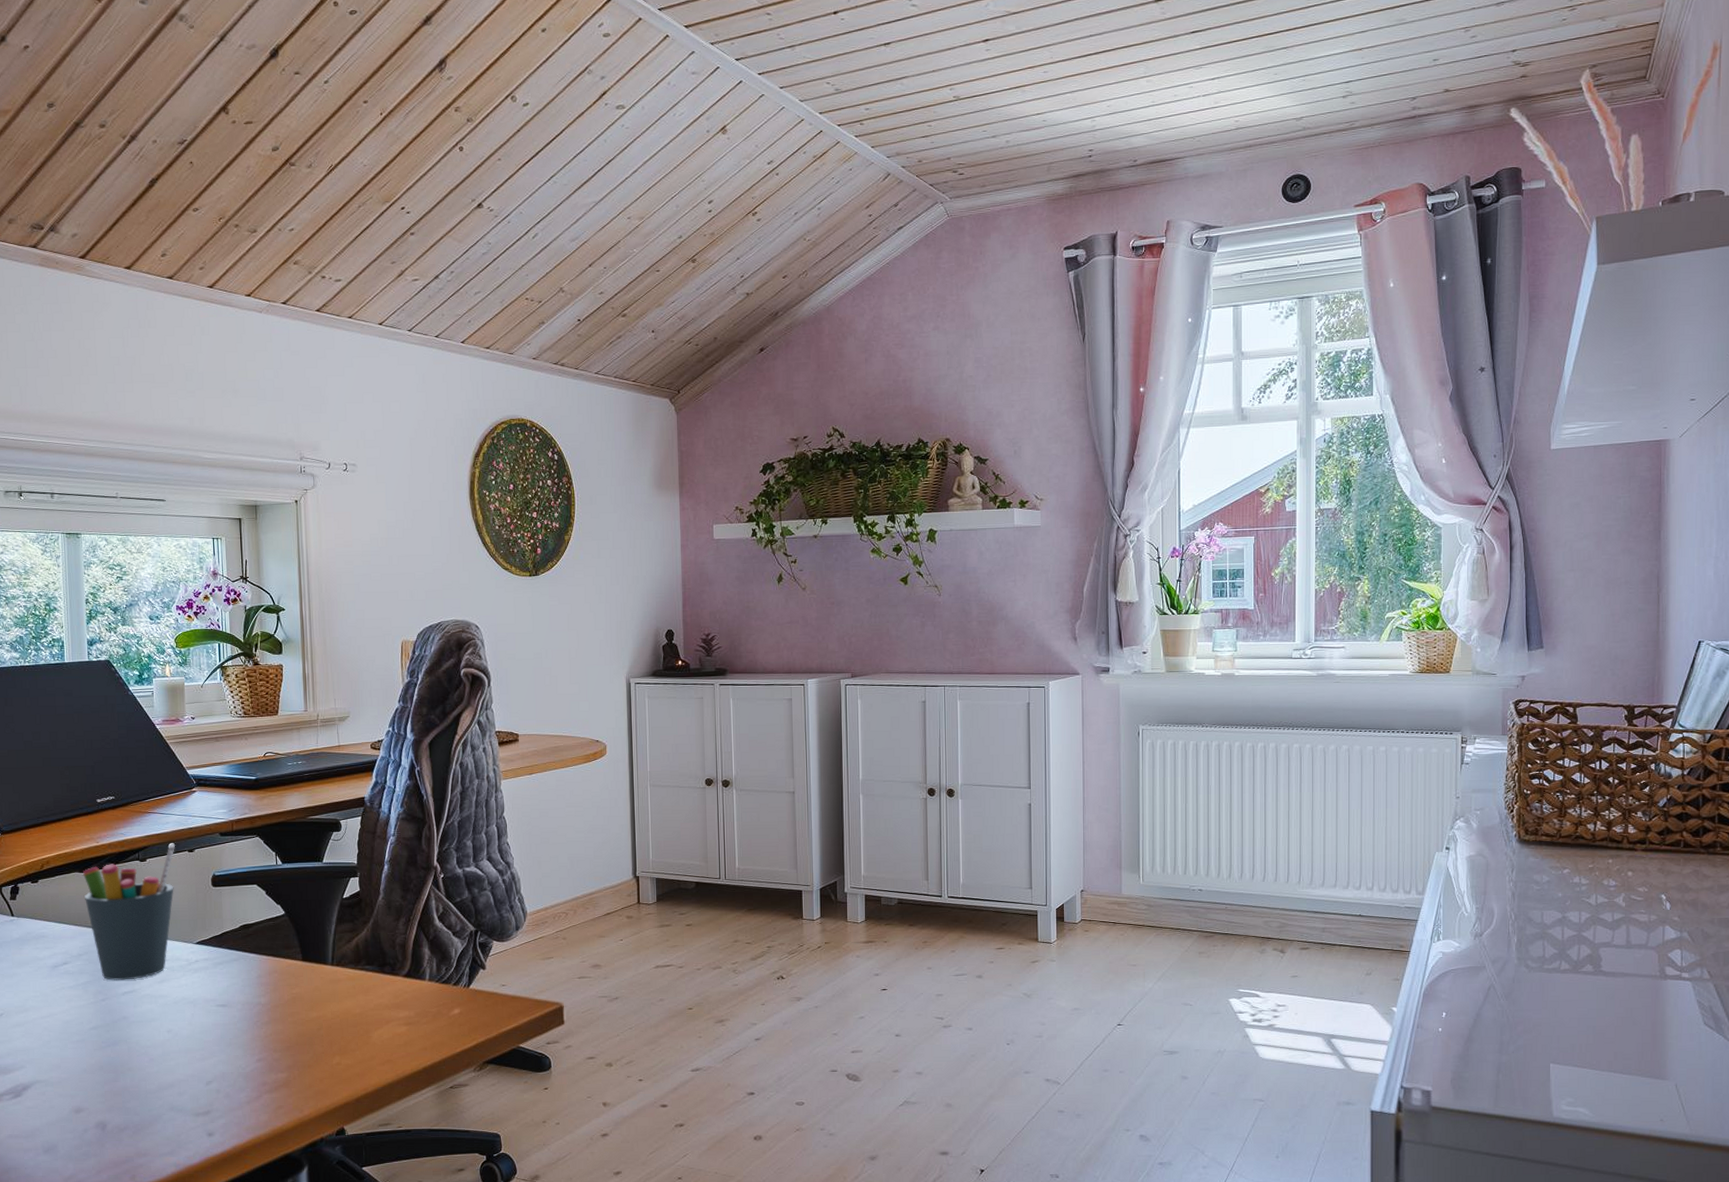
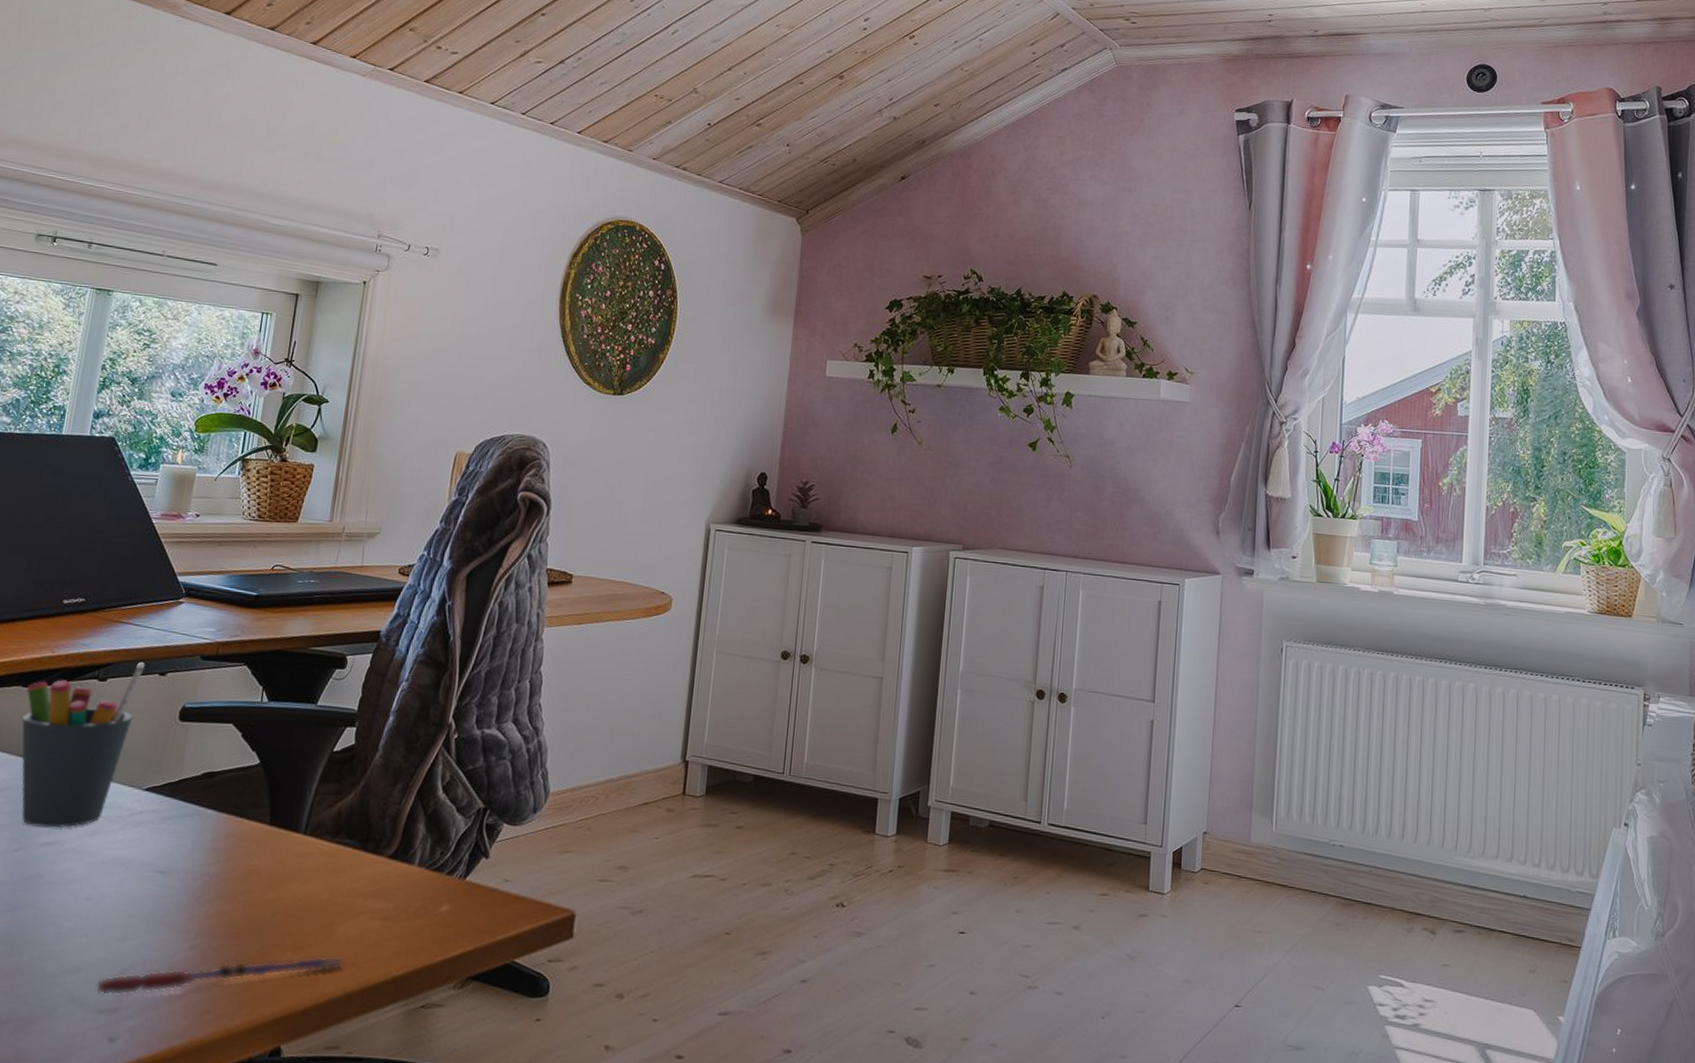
pen: none [188,1056,383,1103] -> present [95,956,344,997]

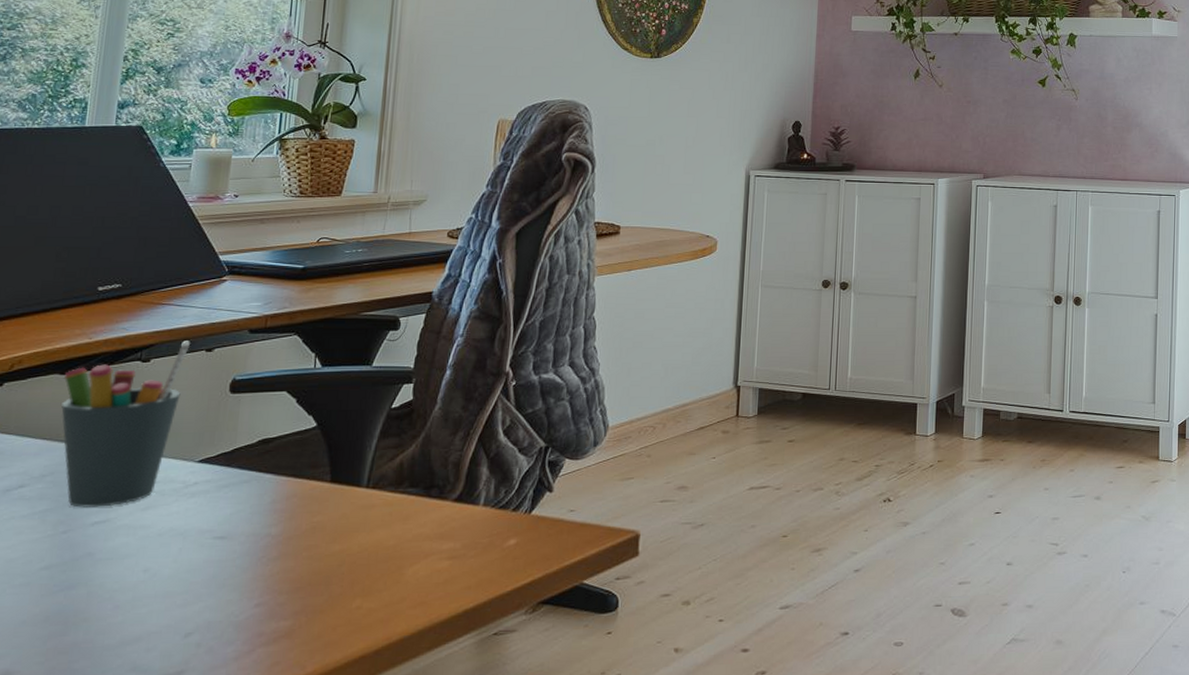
pen: present [95,956,344,997] -> none [158,597,415,661]

